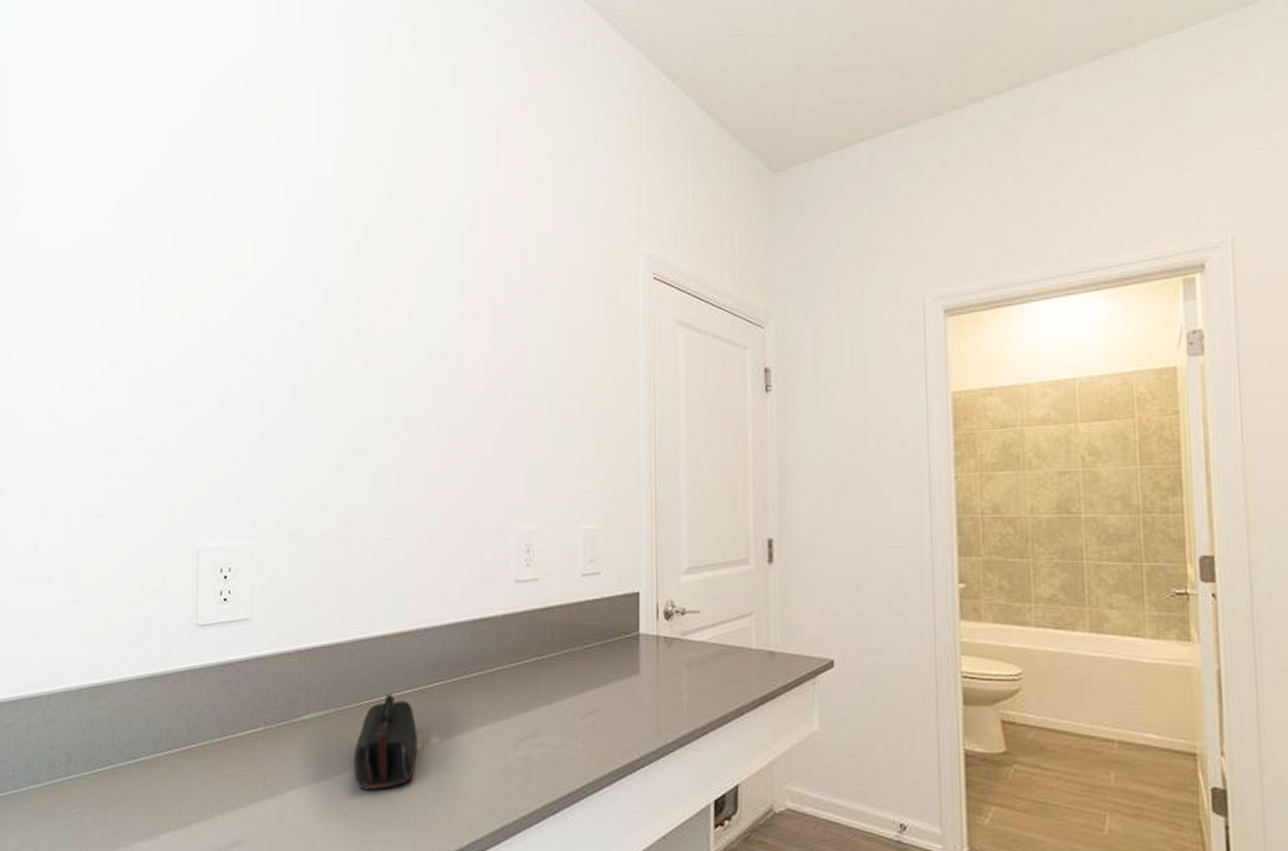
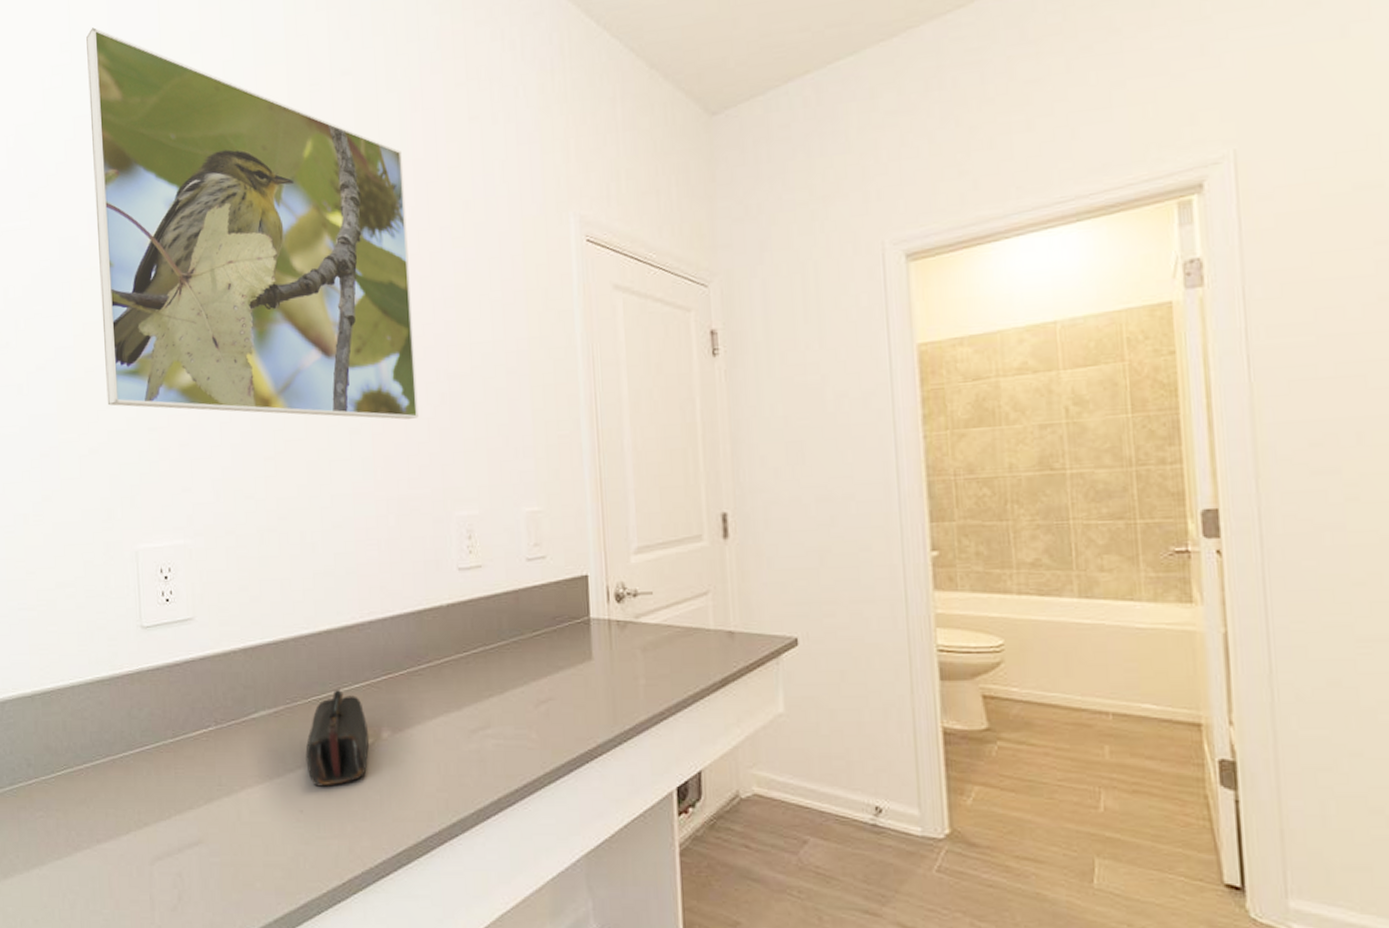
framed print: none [179,47,486,435] -> present [86,27,419,420]

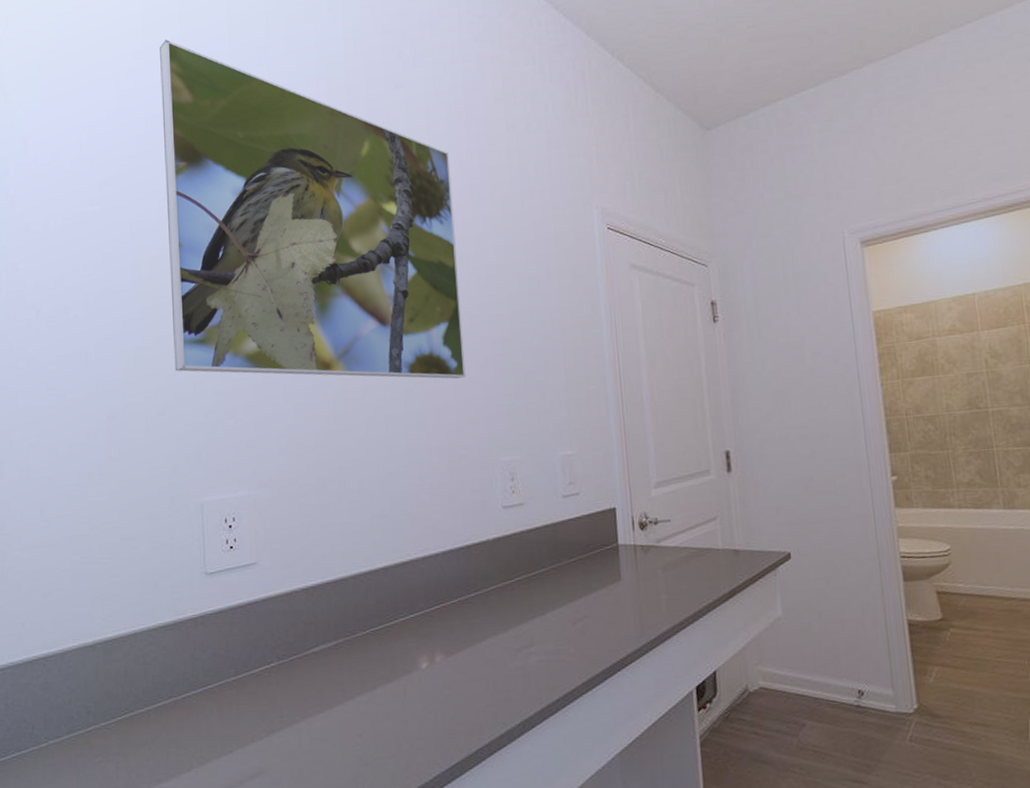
pencil case: present [305,690,369,787] -> none [364,621,424,711]

